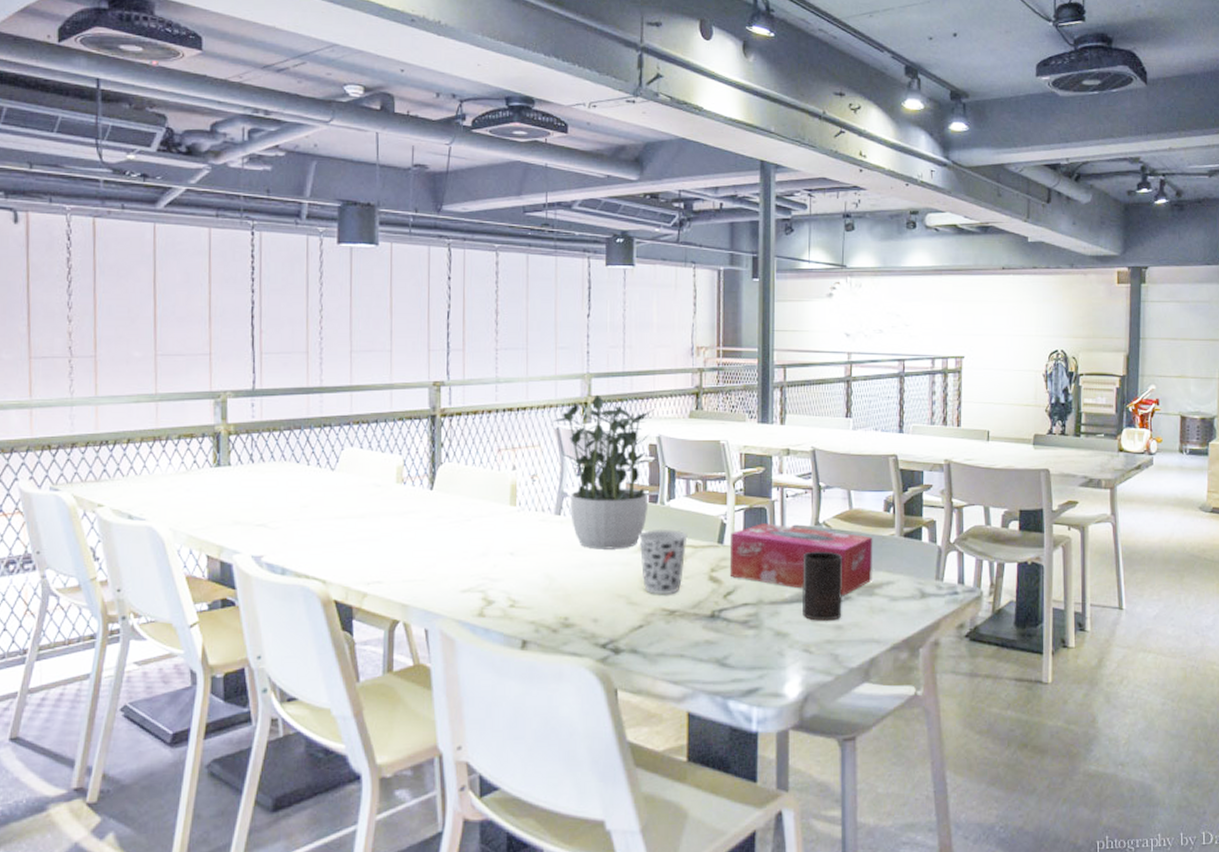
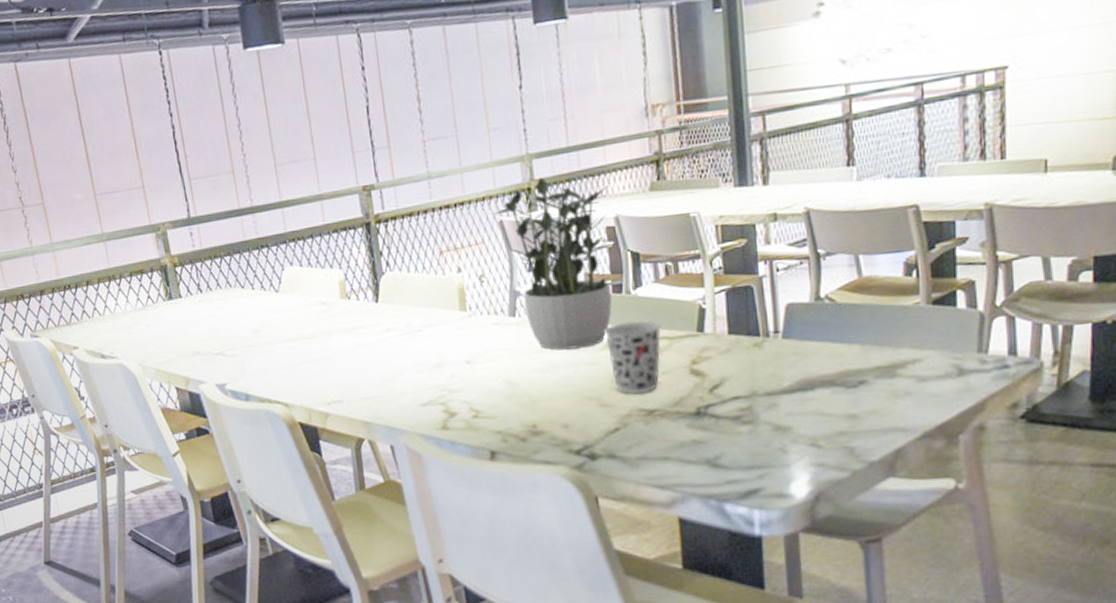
tissue box: present [729,523,873,596] -> none [712,303,893,381]
cup: present [801,551,843,621] -> none [802,329,856,411]

